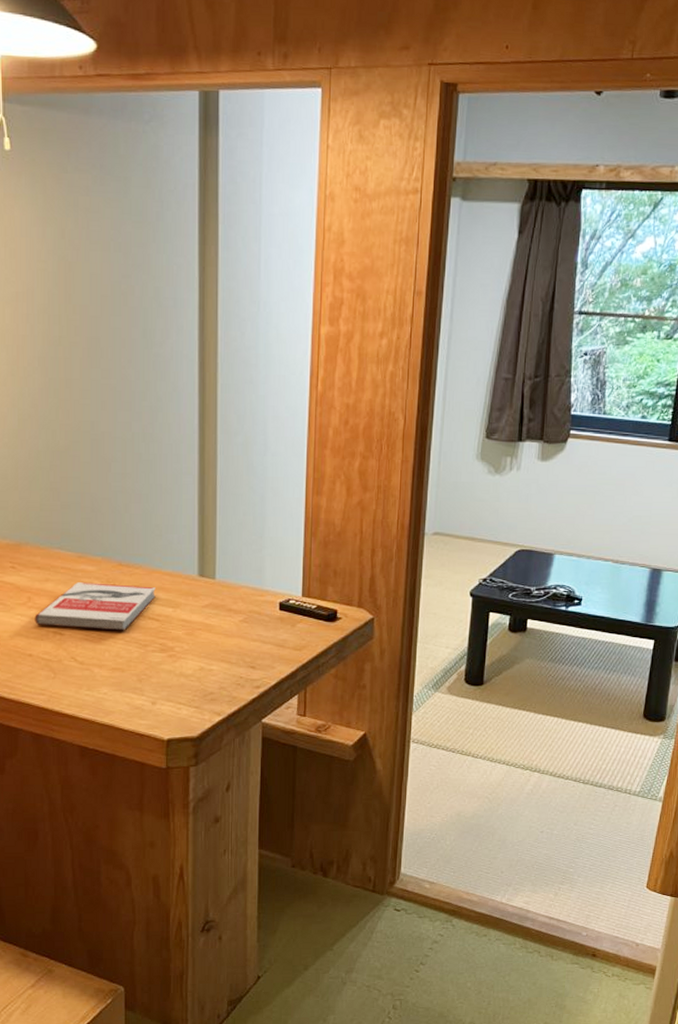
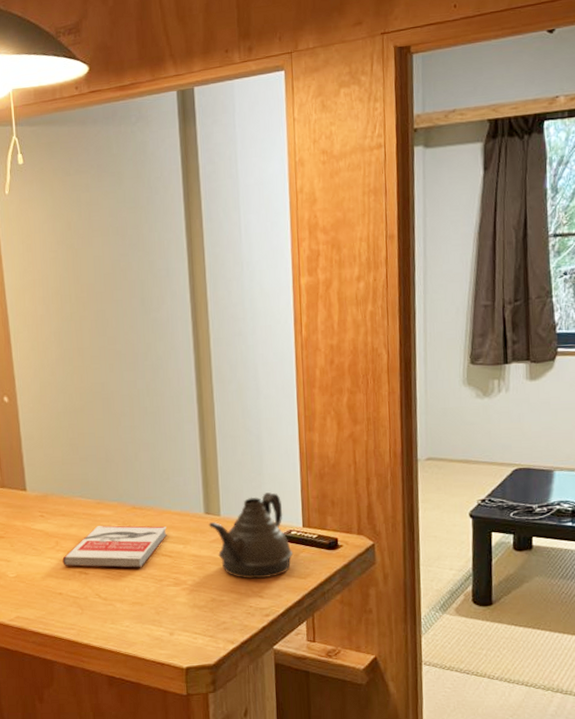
teapot: none [202,557,290,649] -> present [208,492,294,579]

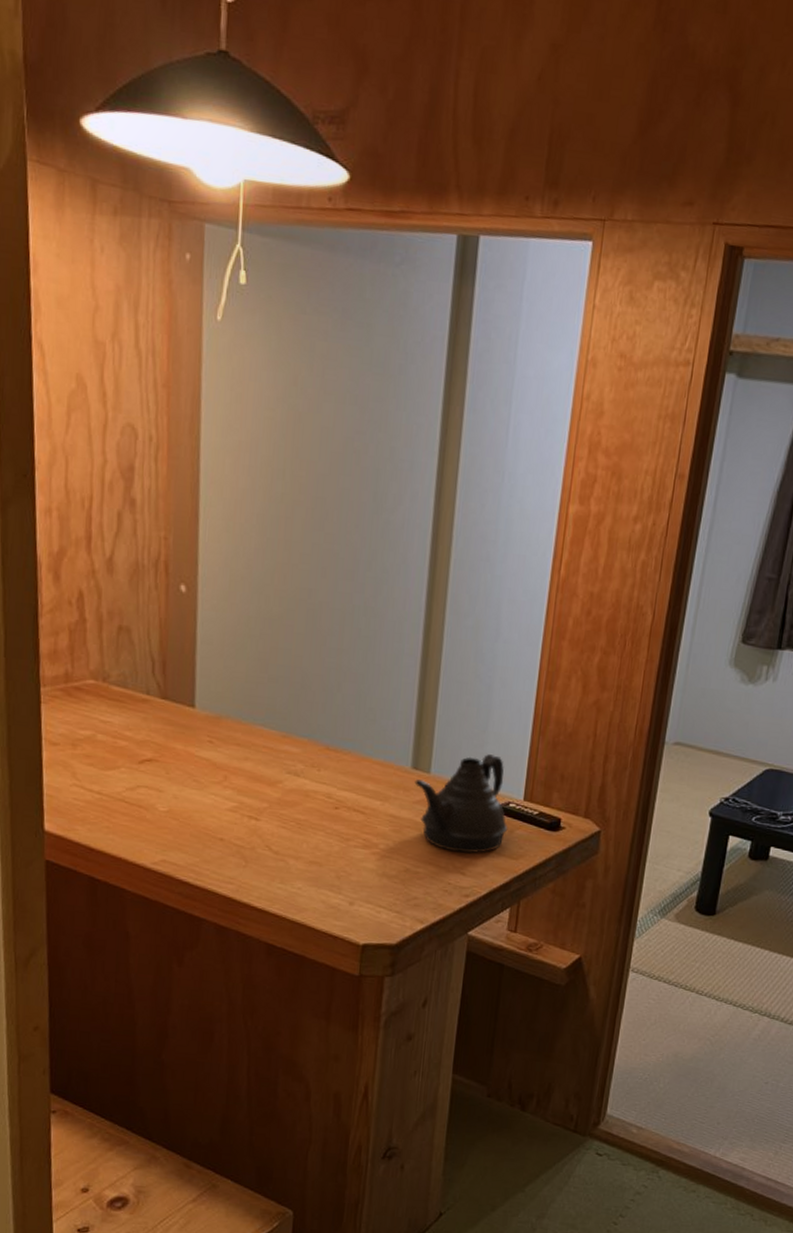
book: present [62,525,167,568] -> none [229,764,364,822]

